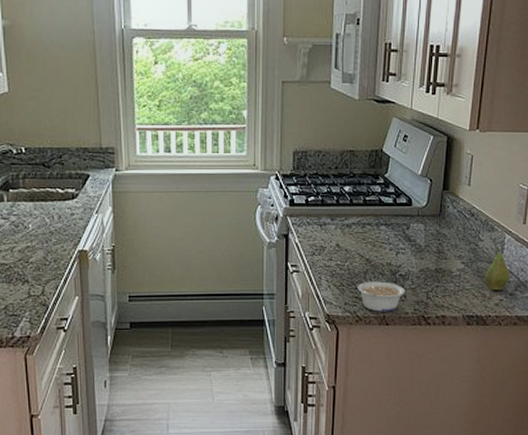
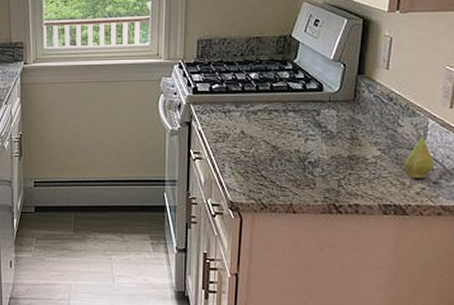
legume: present [358,281,405,312] -> none [263,168,315,199]

